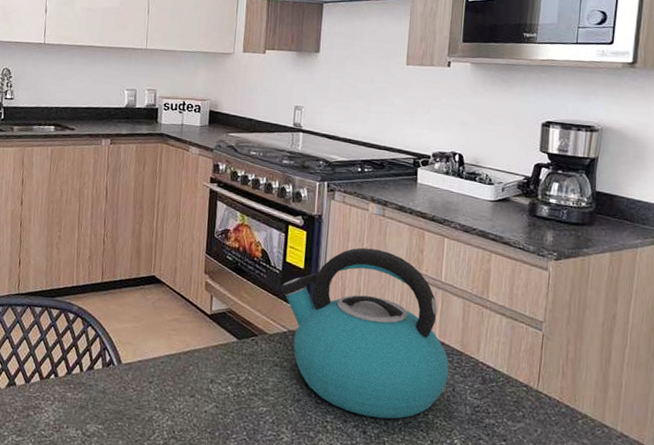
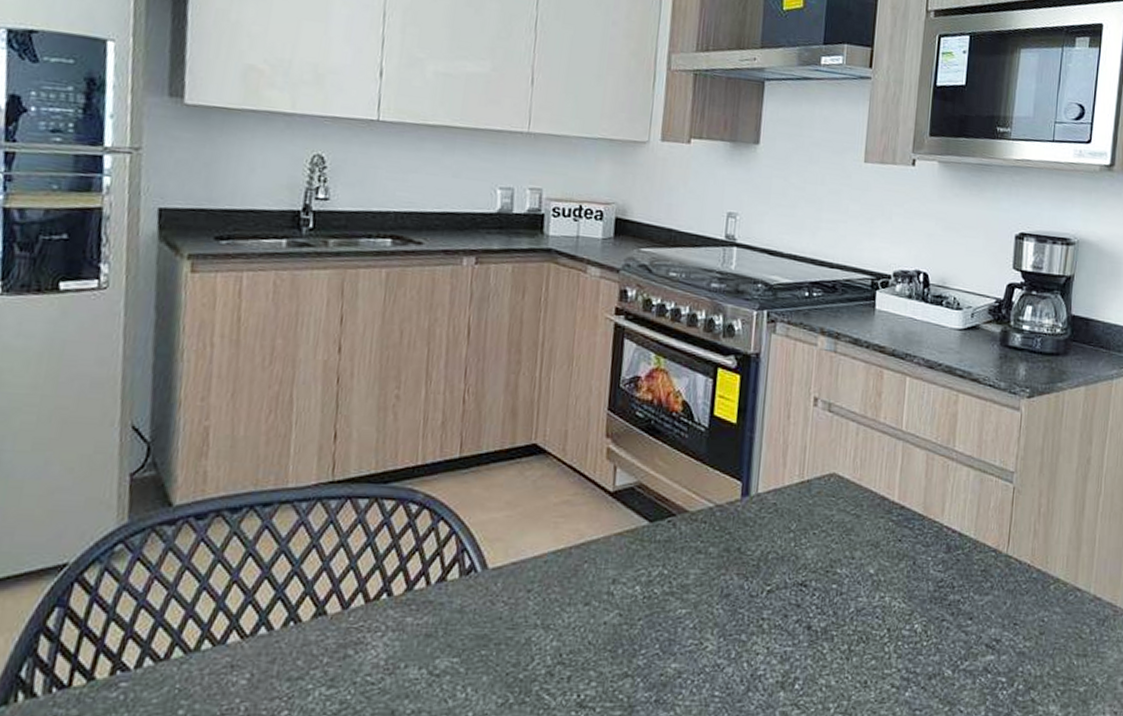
kettle: present [281,247,449,419] -> none [706,393,910,608]

